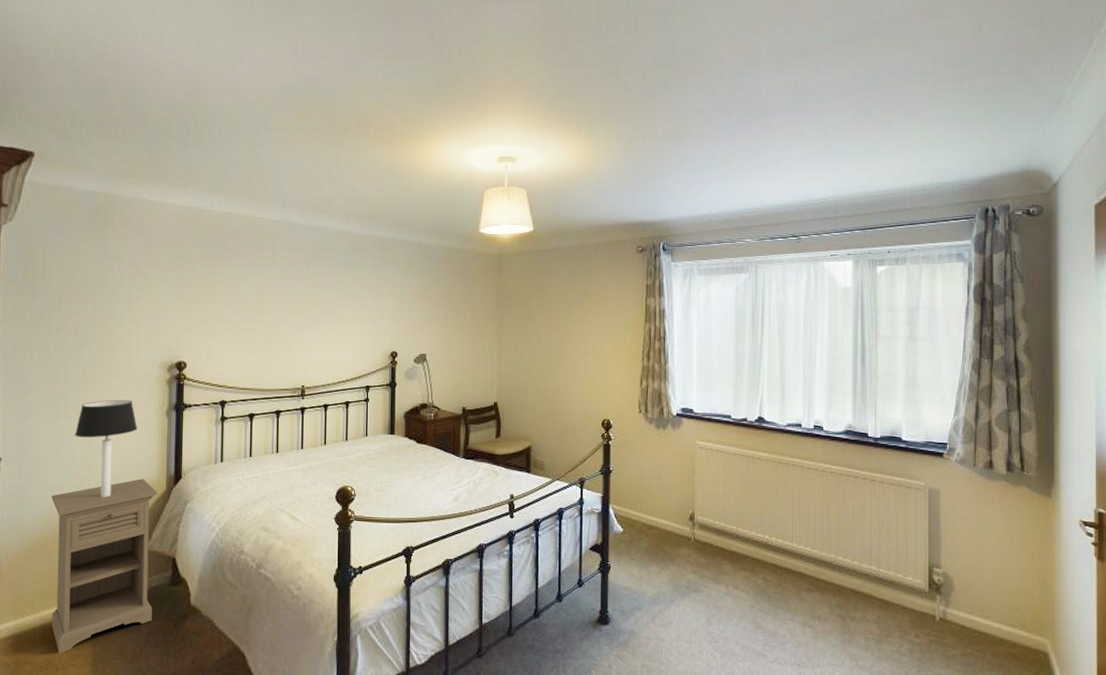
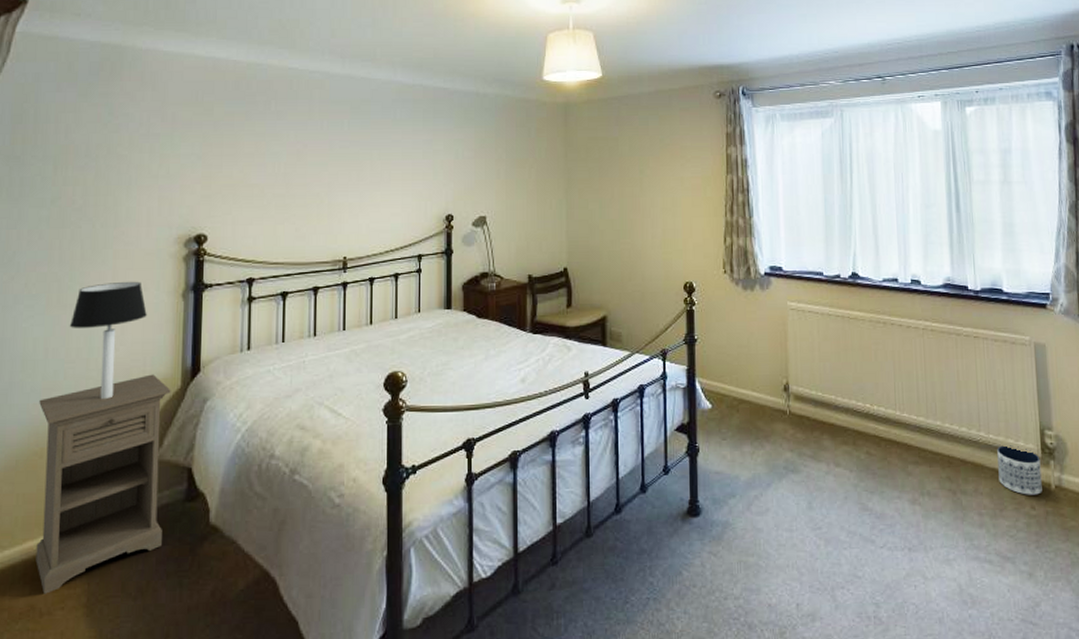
planter: none [886,579,927,625] -> present [997,445,1042,495]

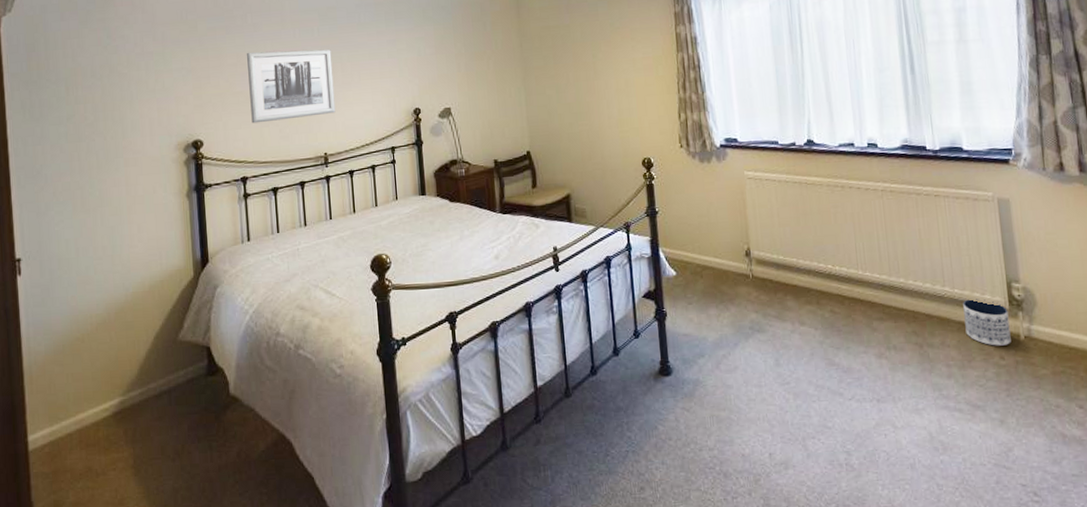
nightstand: present [35,374,171,594] -> none [76,266,191,458]
table lamp: present [69,281,147,399] -> none [94,185,158,290]
wall art: none [265,141,361,220] -> present [247,49,336,124]

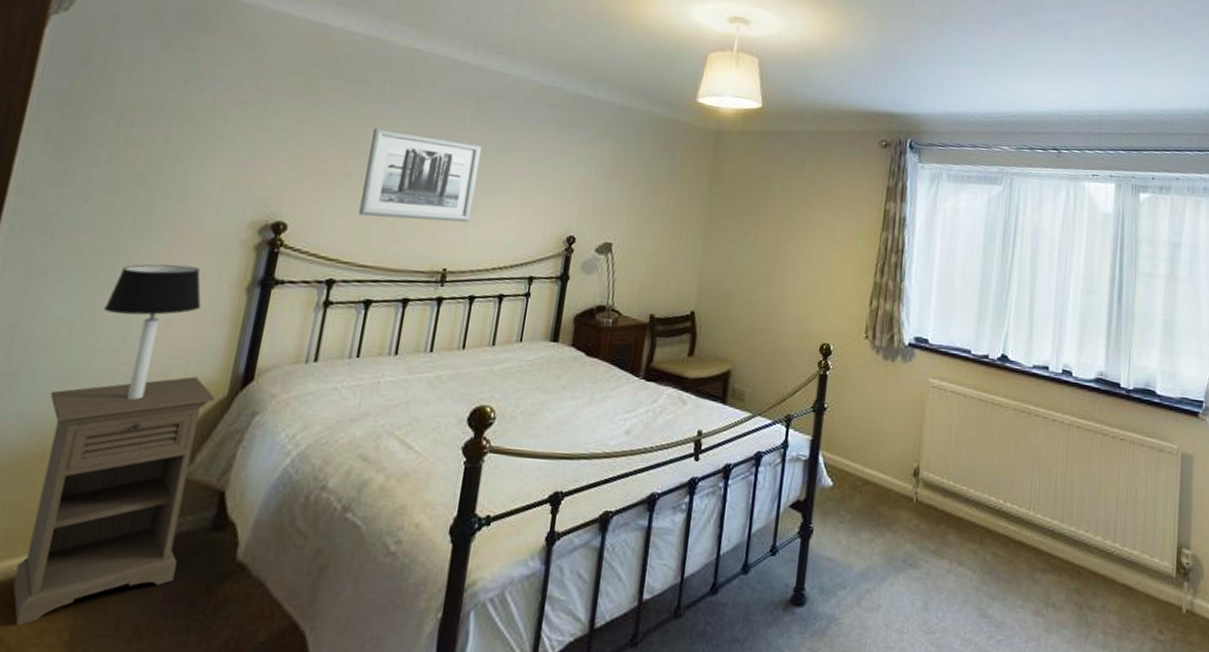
nightstand: none [76,266,191,458] -> present [13,376,215,626]
table lamp: none [94,185,158,290] -> present [103,264,201,400]
planter: present [963,299,1011,346] -> none [1129,560,1174,618]

